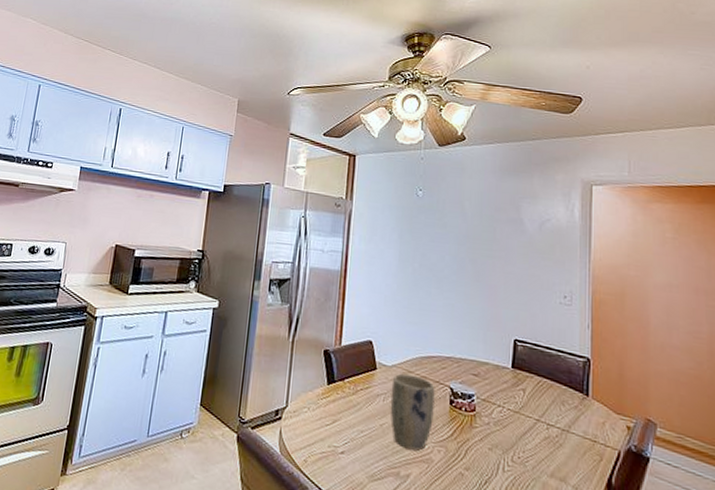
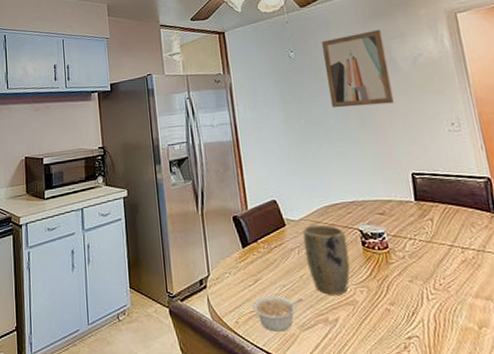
legume: none [324,438,378,479] -> present [251,296,303,332]
wall art: none [450,185,515,264] -> present [321,30,394,108]

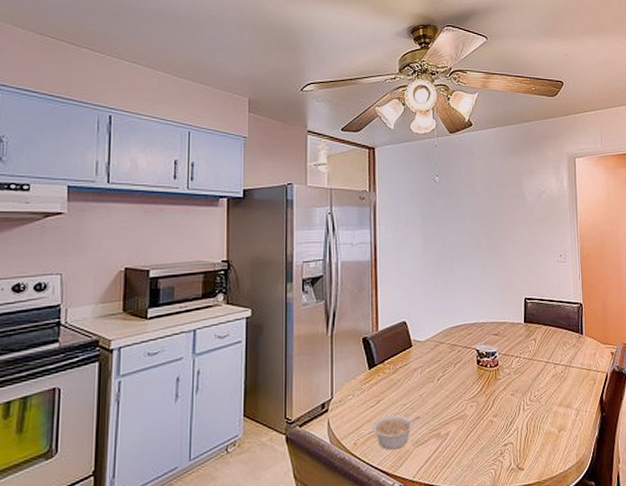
plant pot: present [302,224,350,295] -> none [427,345,465,411]
wall art: present [321,30,394,108] -> none [464,164,518,235]

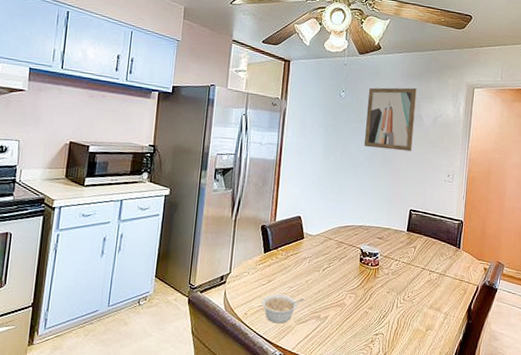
wall art: none [464,164,518,235] -> present [364,87,417,152]

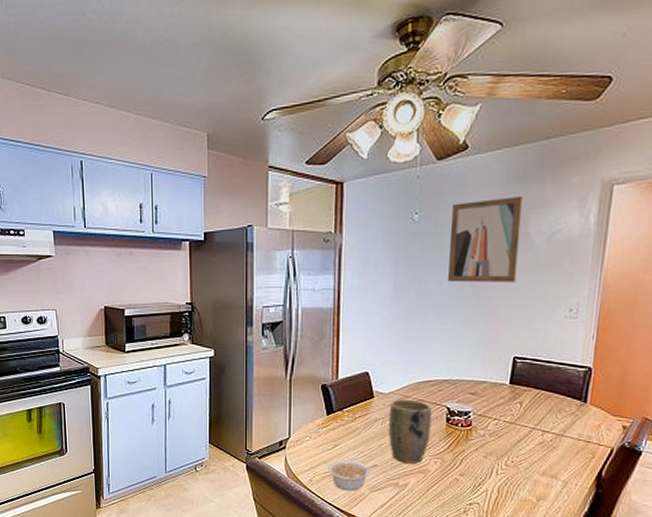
plant pot: none [314,240,349,298] -> present [388,399,432,464]

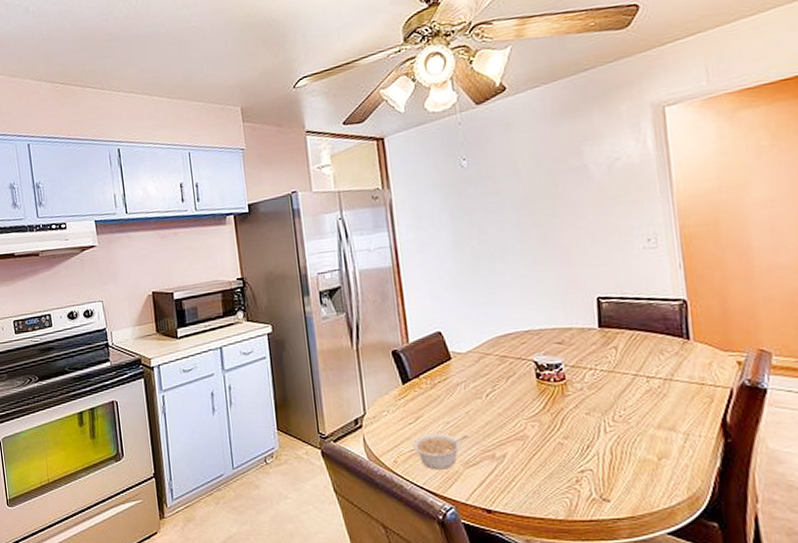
plant pot: present [388,399,432,464] -> none [470,356,522,431]
wall art: present [448,197,523,283] -> none [499,130,582,226]

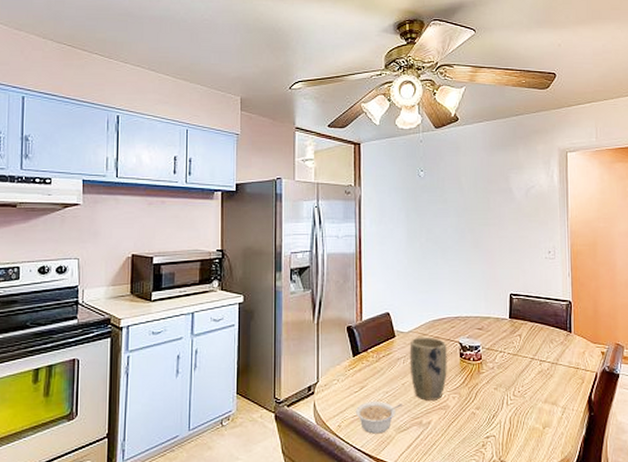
plant pot: none [470,356,522,431] -> present [409,337,447,401]

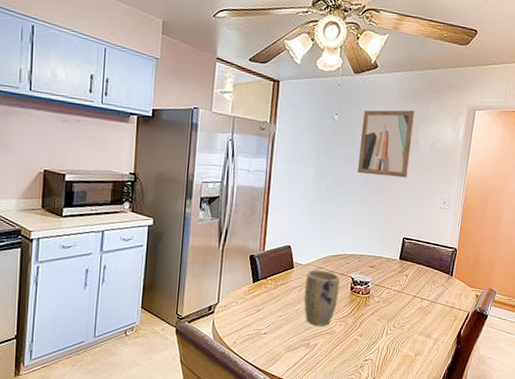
legume: present [355,401,402,434] -> none [250,323,293,352]
wall art: none [449,159,505,229] -> present [358,110,415,178]

